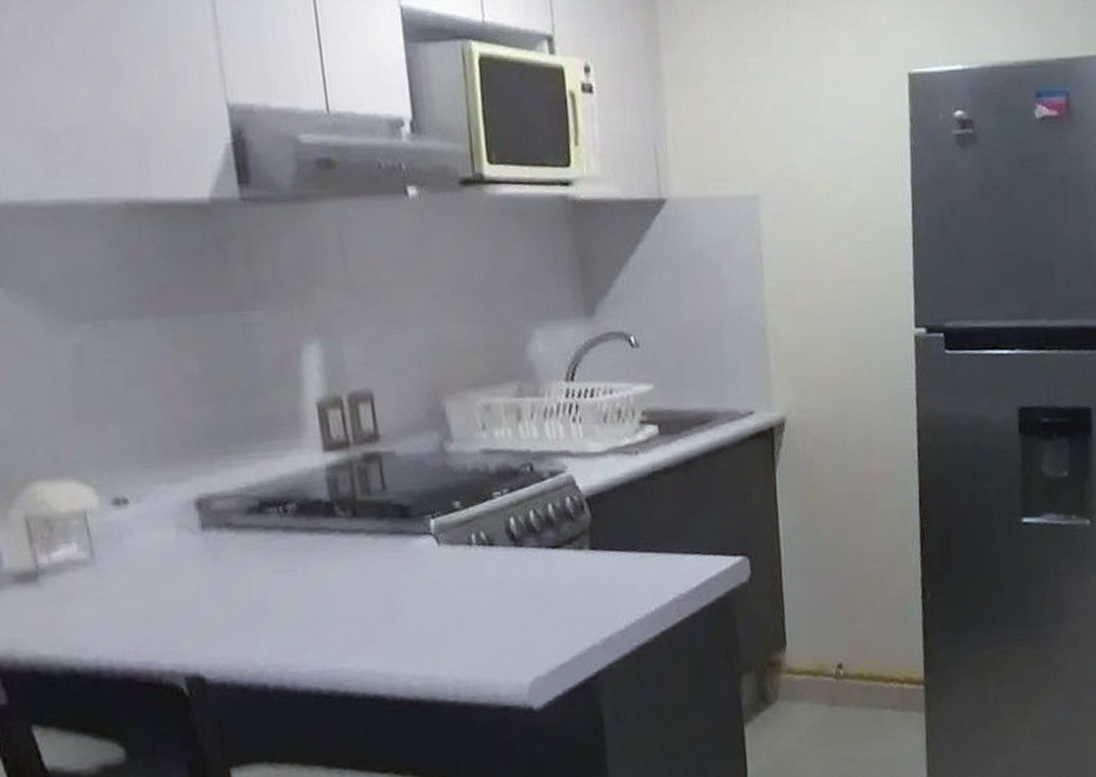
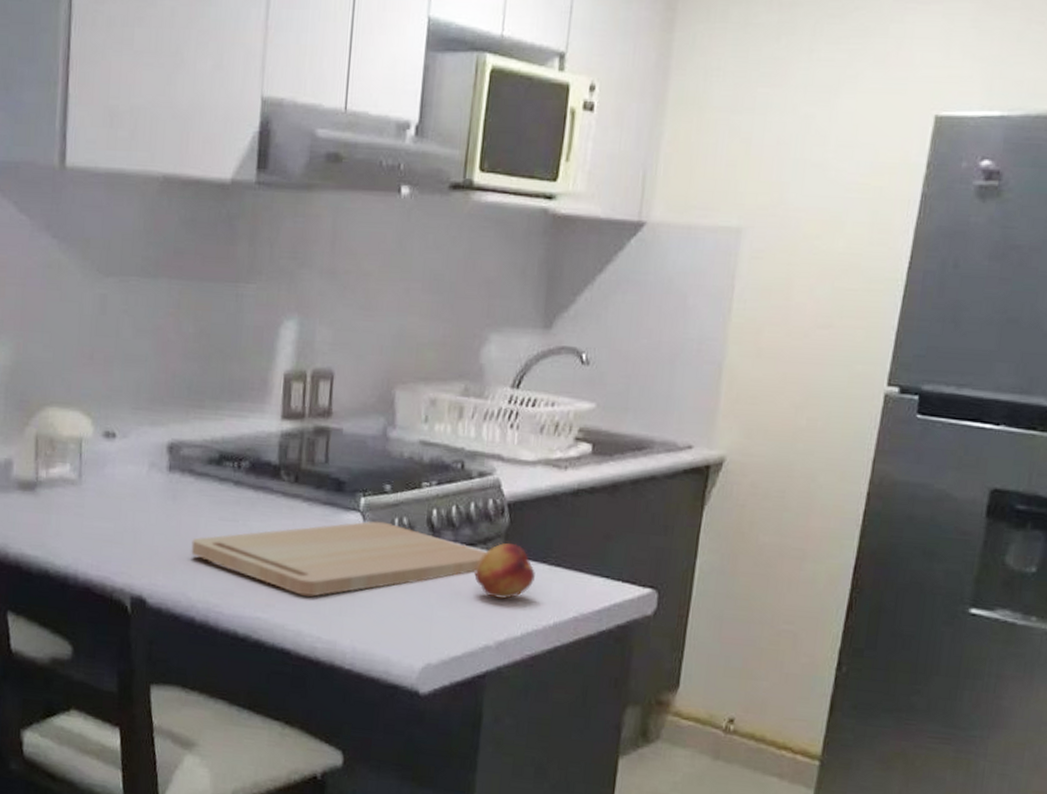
cutting board: none [246,540,574,635] -> present [191,521,486,597]
fruit: none [565,537,628,597] -> present [474,542,535,600]

